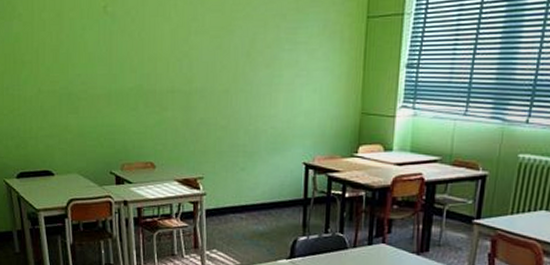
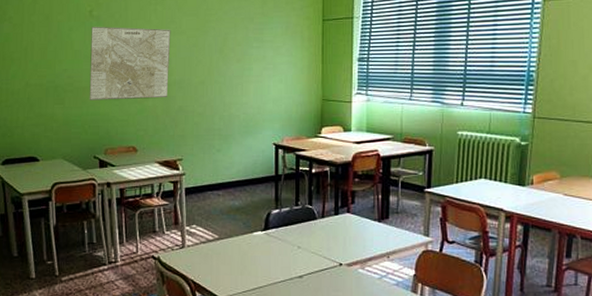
map: none [104,24,193,110] -> present [89,26,171,100]

